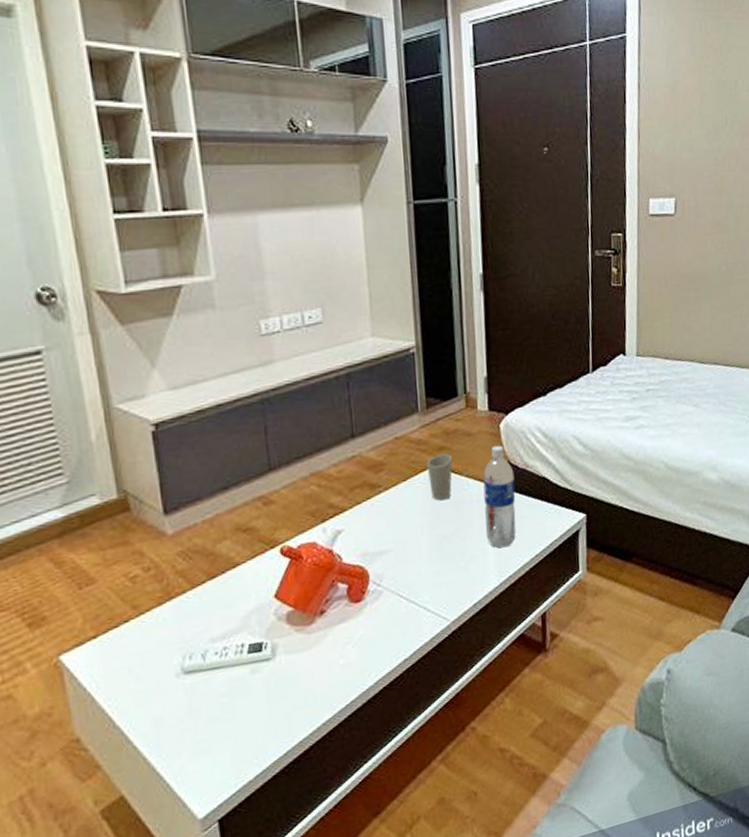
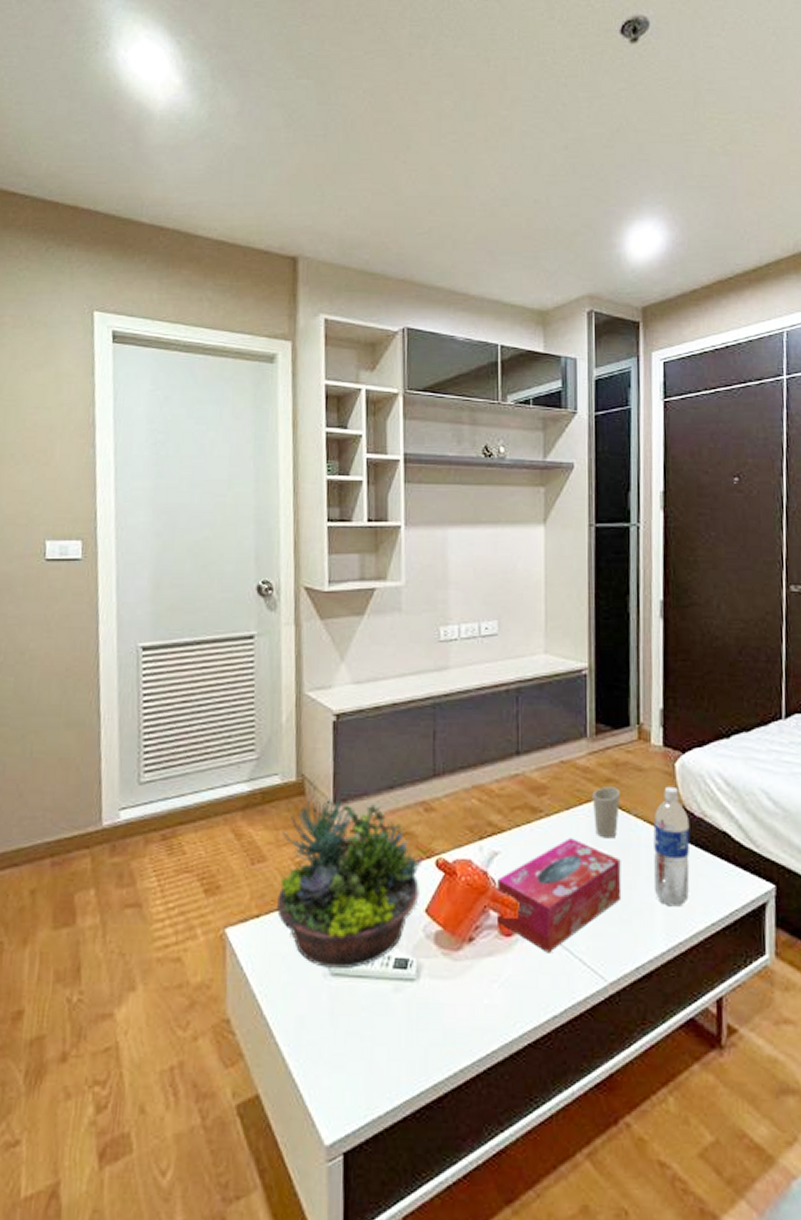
succulent planter: none [109,507,267,669] -> present [277,798,423,970]
tissue box: none [342,505,458,609] -> present [496,838,622,953]

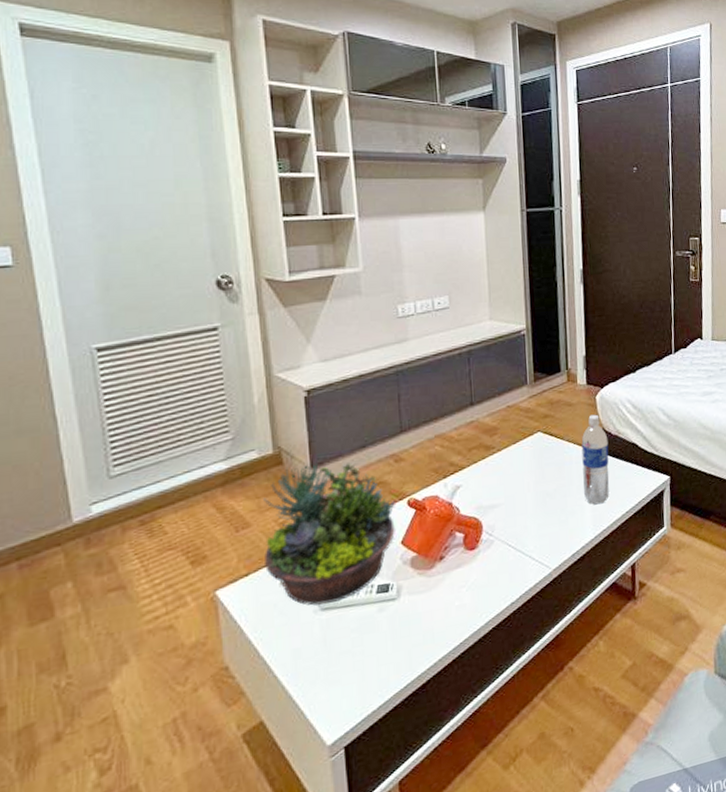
tissue box: present [496,838,622,953] -> none [460,465,560,557]
cup: present [592,787,621,839] -> none [533,421,556,462]

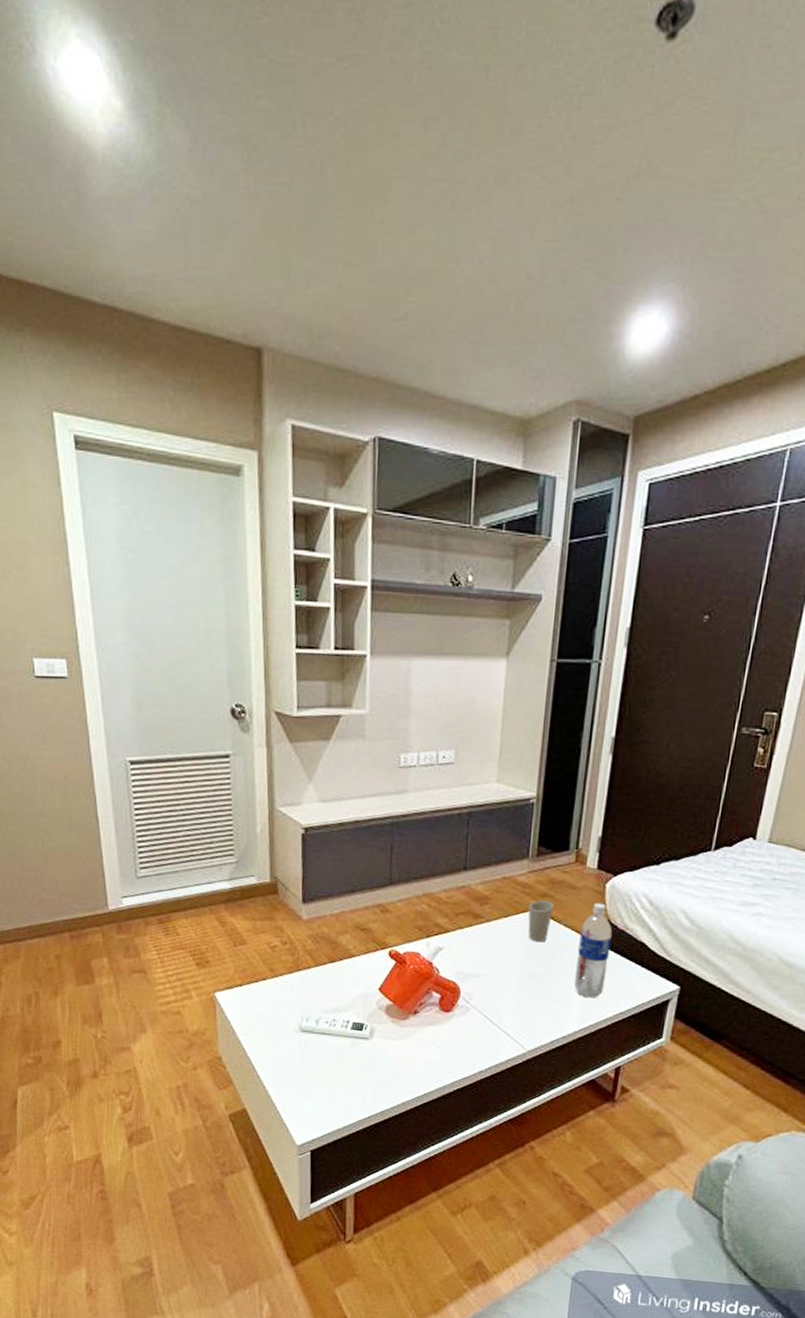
succulent planter: present [263,462,397,606] -> none [256,896,378,1028]
cup: none [533,421,556,462] -> present [528,900,555,943]

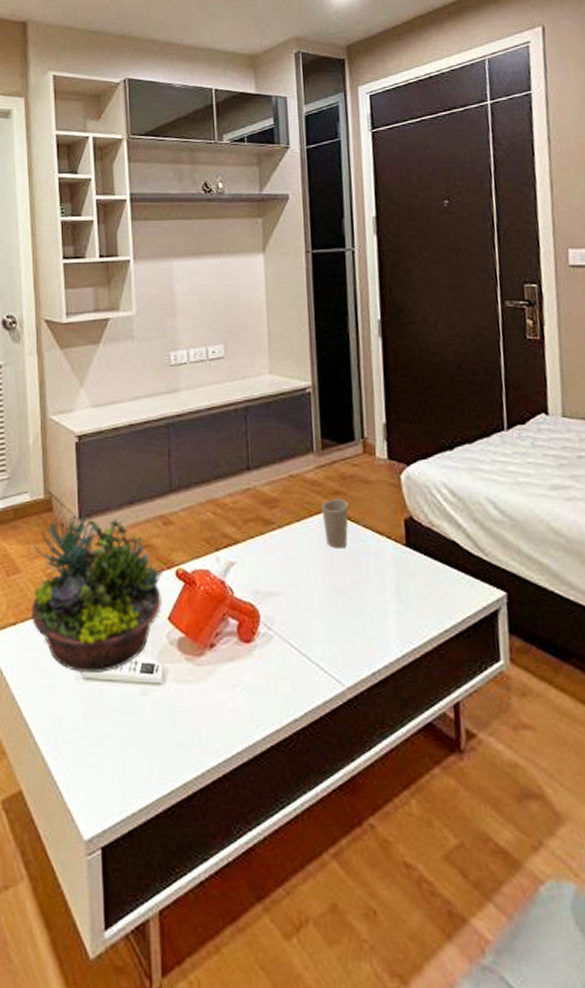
succulent planter: none [256,896,378,1028] -> present [32,514,164,674]
water bottle: present [574,902,613,999] -> none [382,497,421,614]

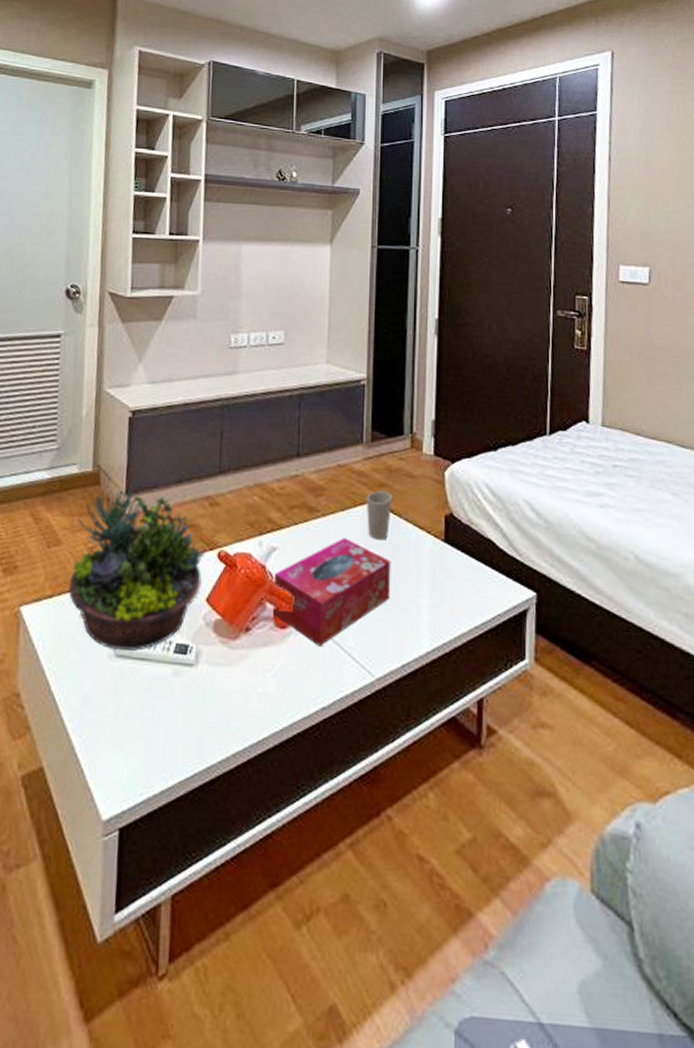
tissue box: none [233,548,355,659] -> present [273,538,391,647]

